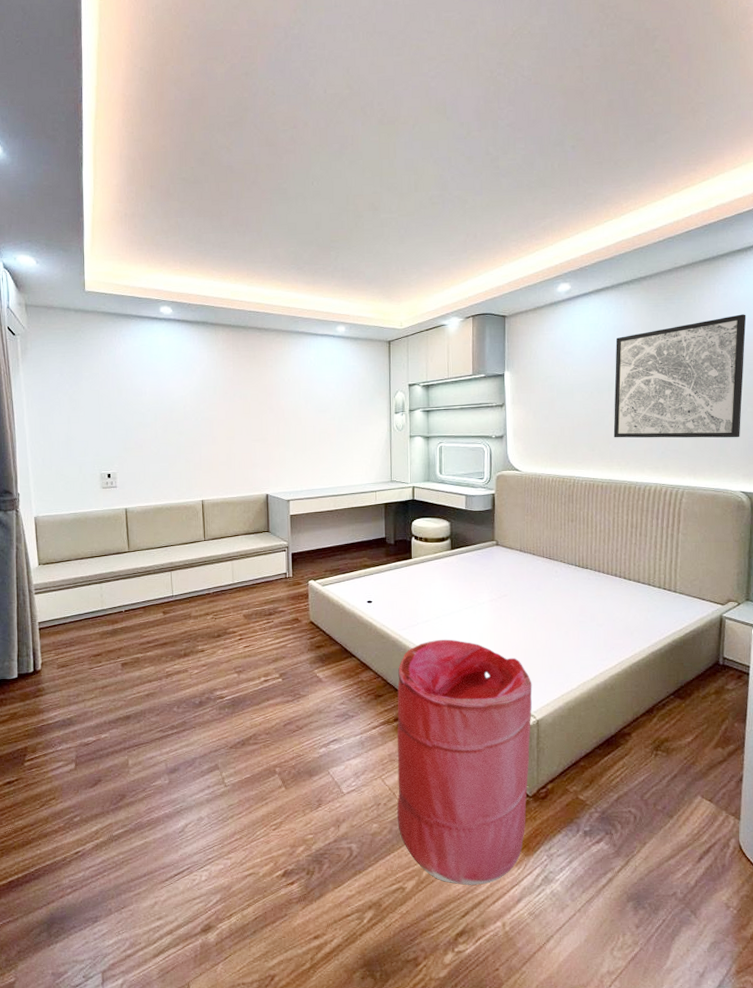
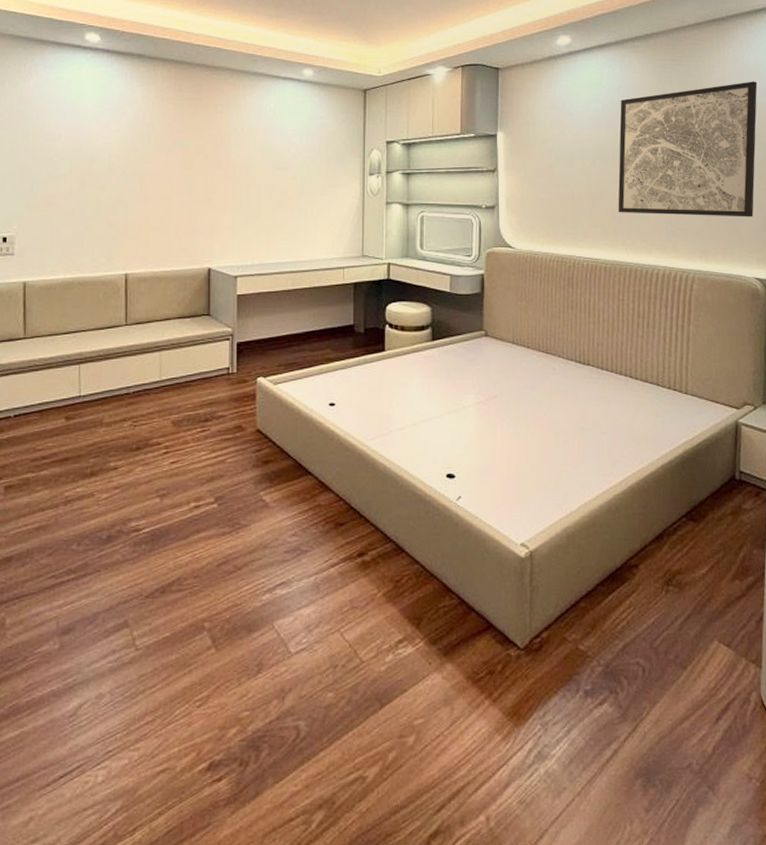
laundry hamper: present [397,639,533,885] -> none [359,451,525,769]

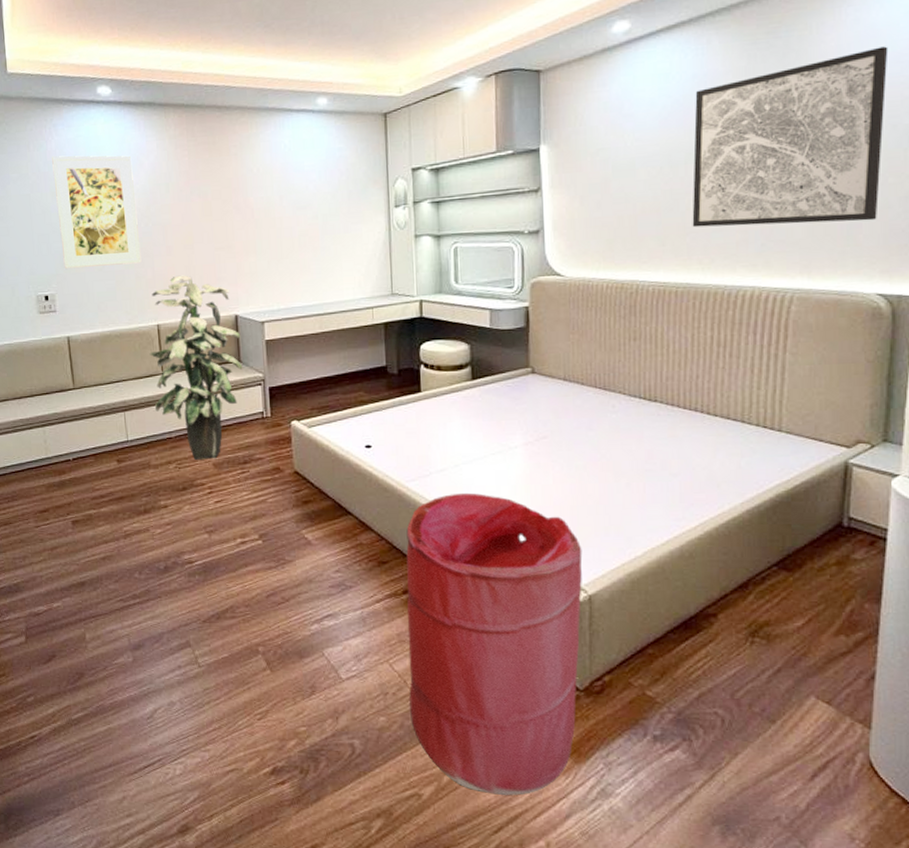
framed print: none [28,96,115,211] -> present [52,155,142,269]
indoor plant: none [114,225,212,417] -> present [149,275,243,460]
laundry hamper: none [359,451,525,769] -> present [406,492,583,795]

